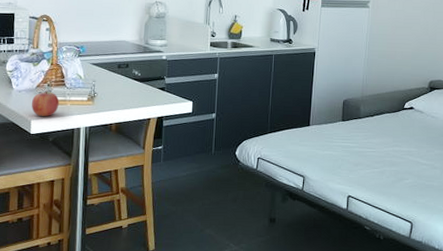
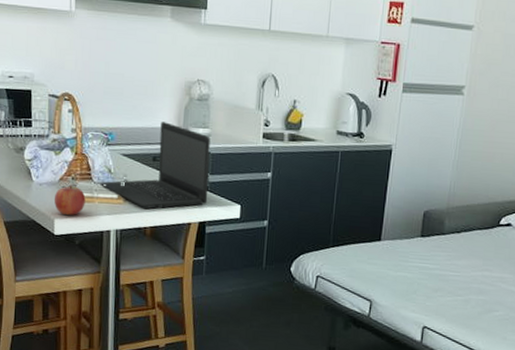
laptop: none [71,36,167,109] -> present [99,122,210,210]

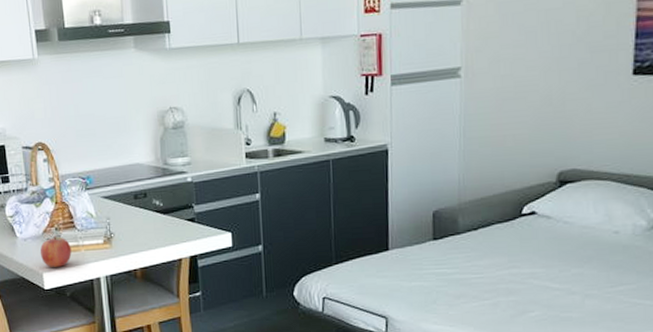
laptop: present [99,122,210,210] -> none [82,157,196,251]

